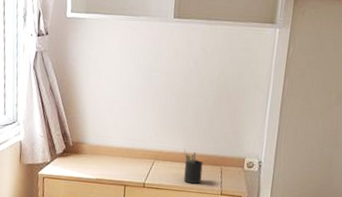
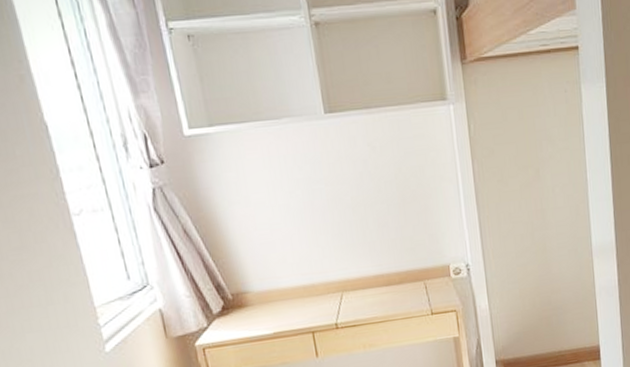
pen holder: present [183,148,203,184] -> none [374,269,405,311]

